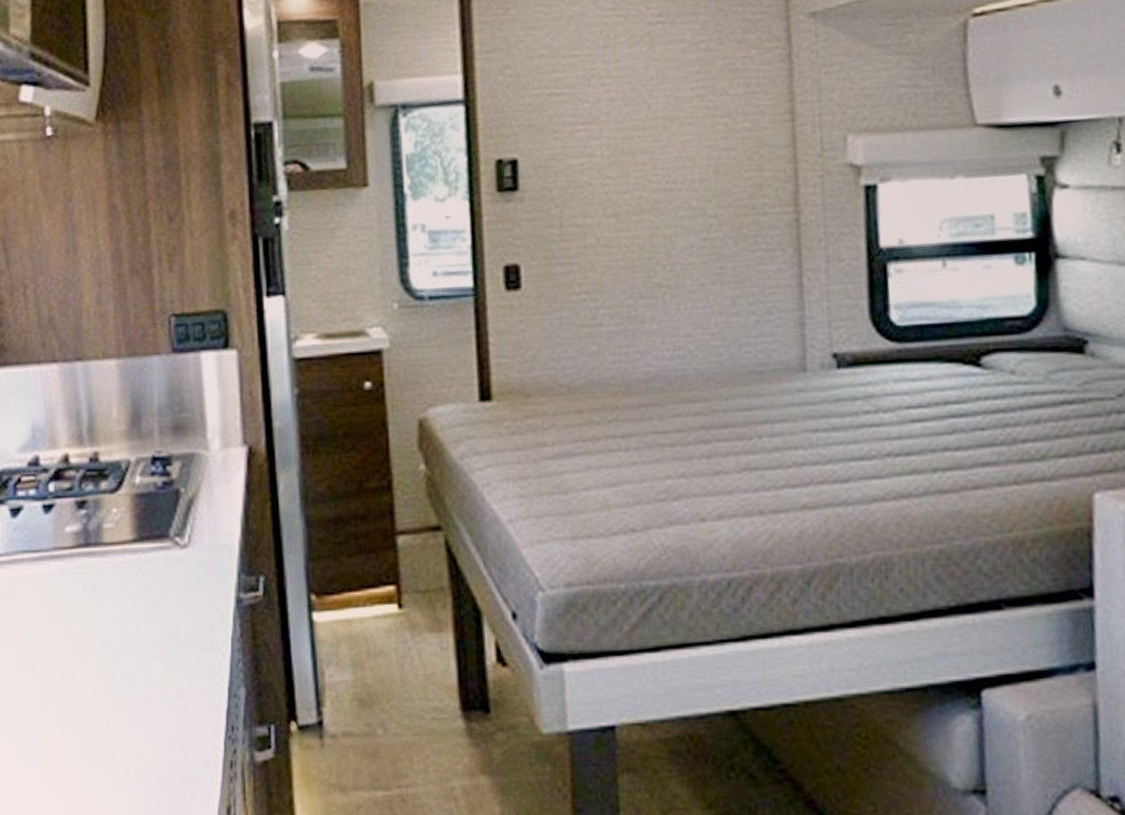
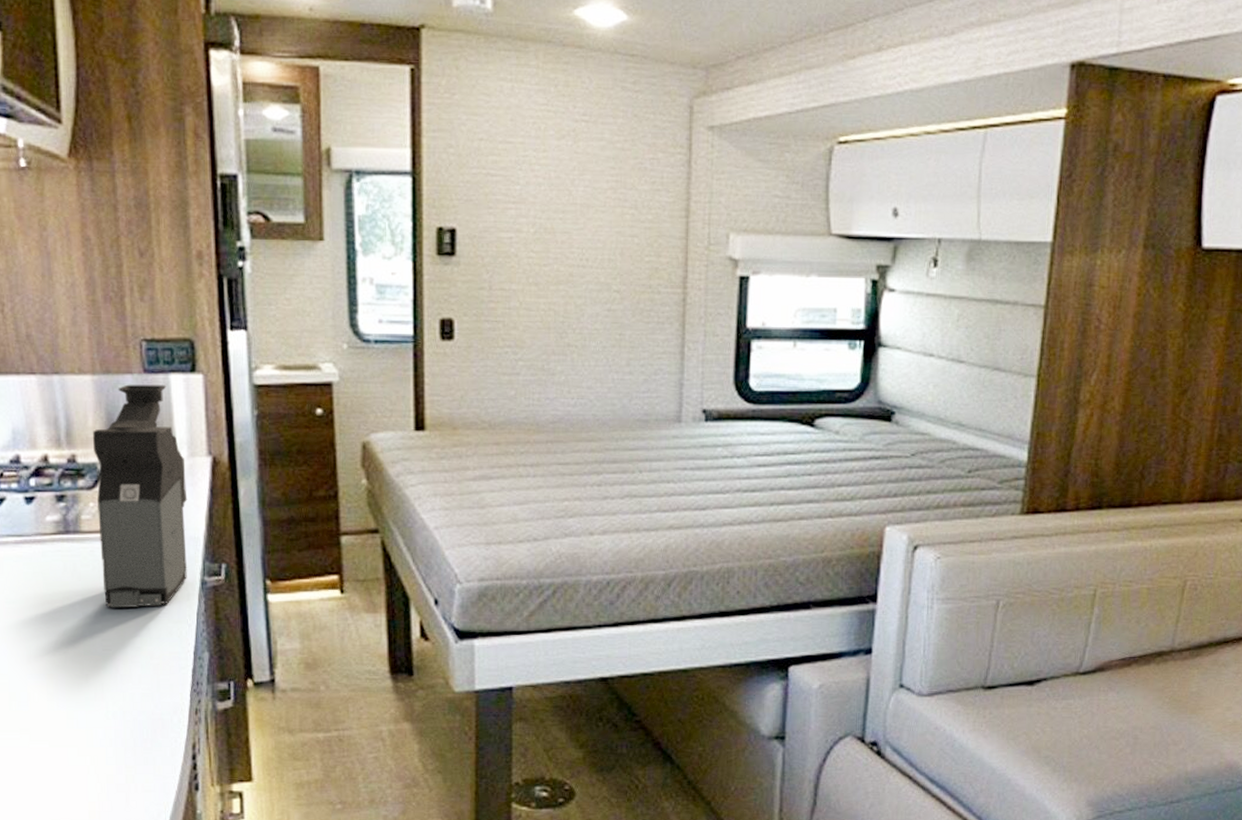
coffee maker: none [117,365,221,636] -> present [93,384,188,608]

